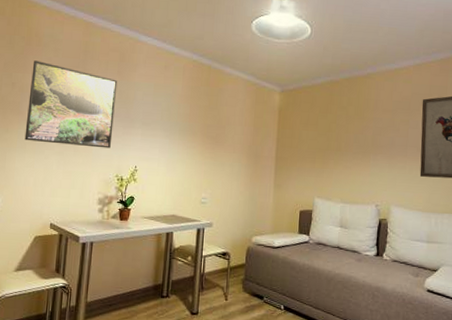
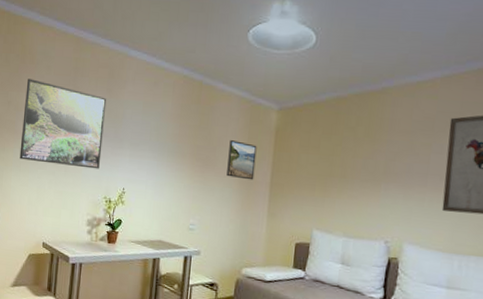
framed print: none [235,119,263,155] -> present [226,140,257,180]

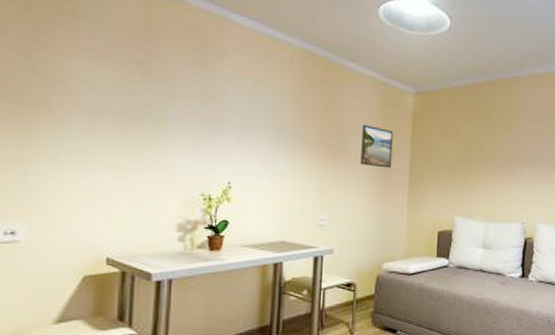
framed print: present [19,79,107,169] -> none [58,37,199,160]

